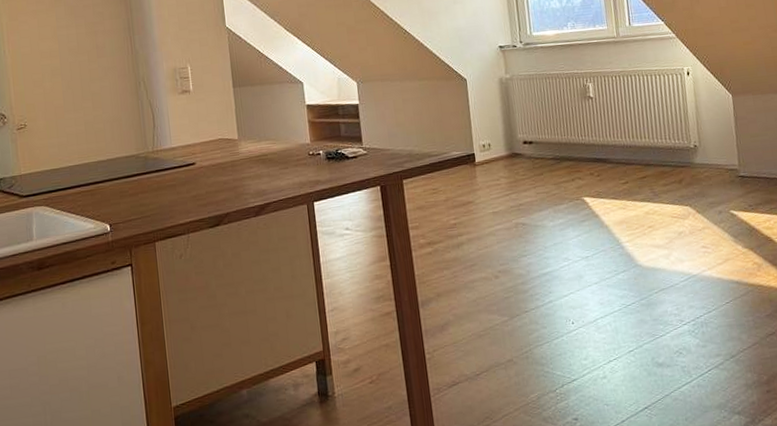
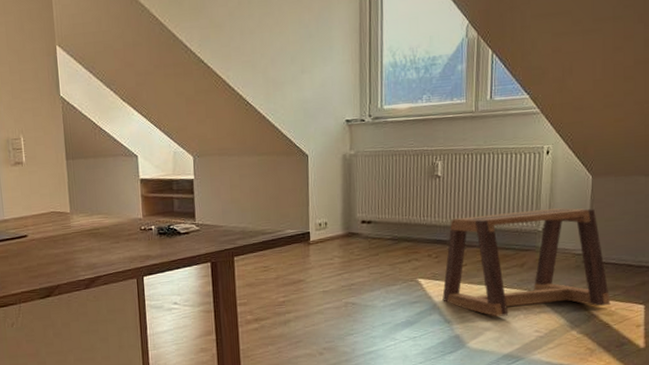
stool: none [607,125,769,234] -> present [442,208,611,317]

